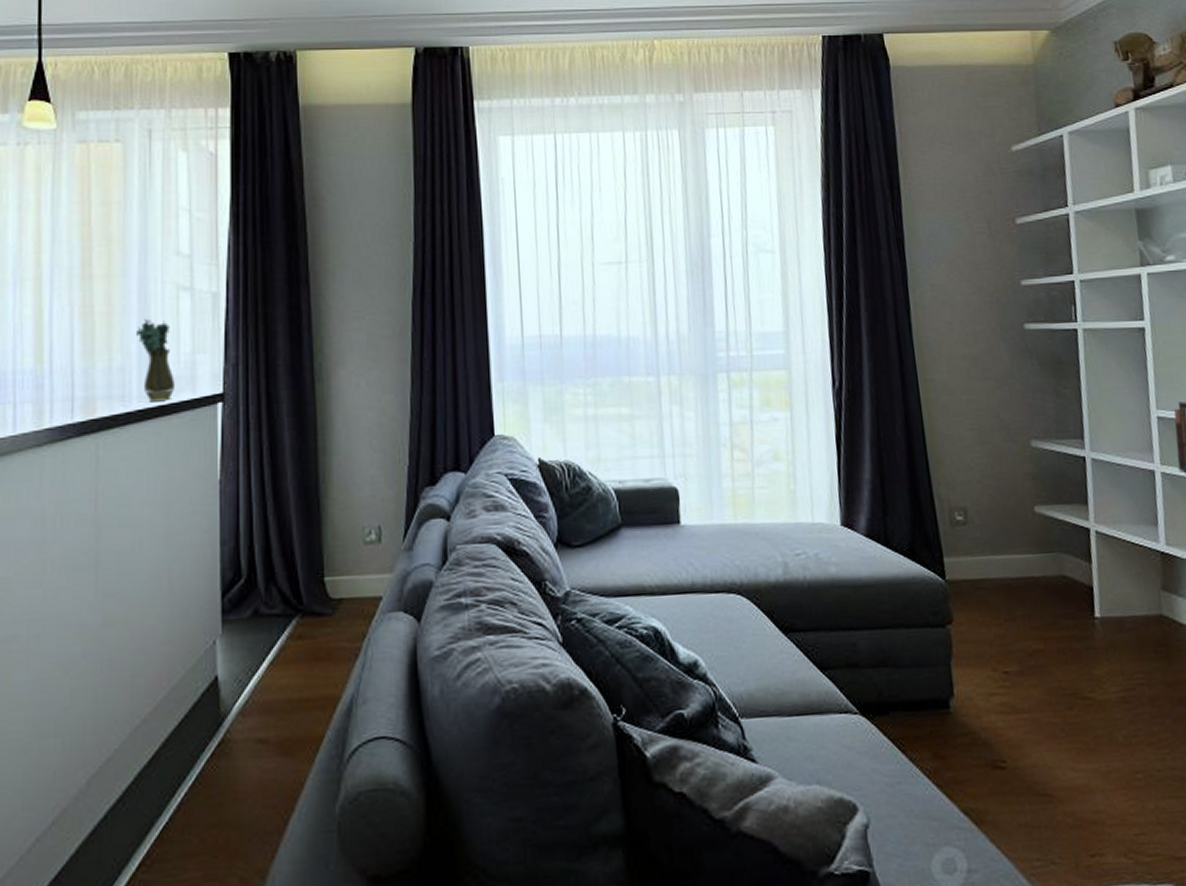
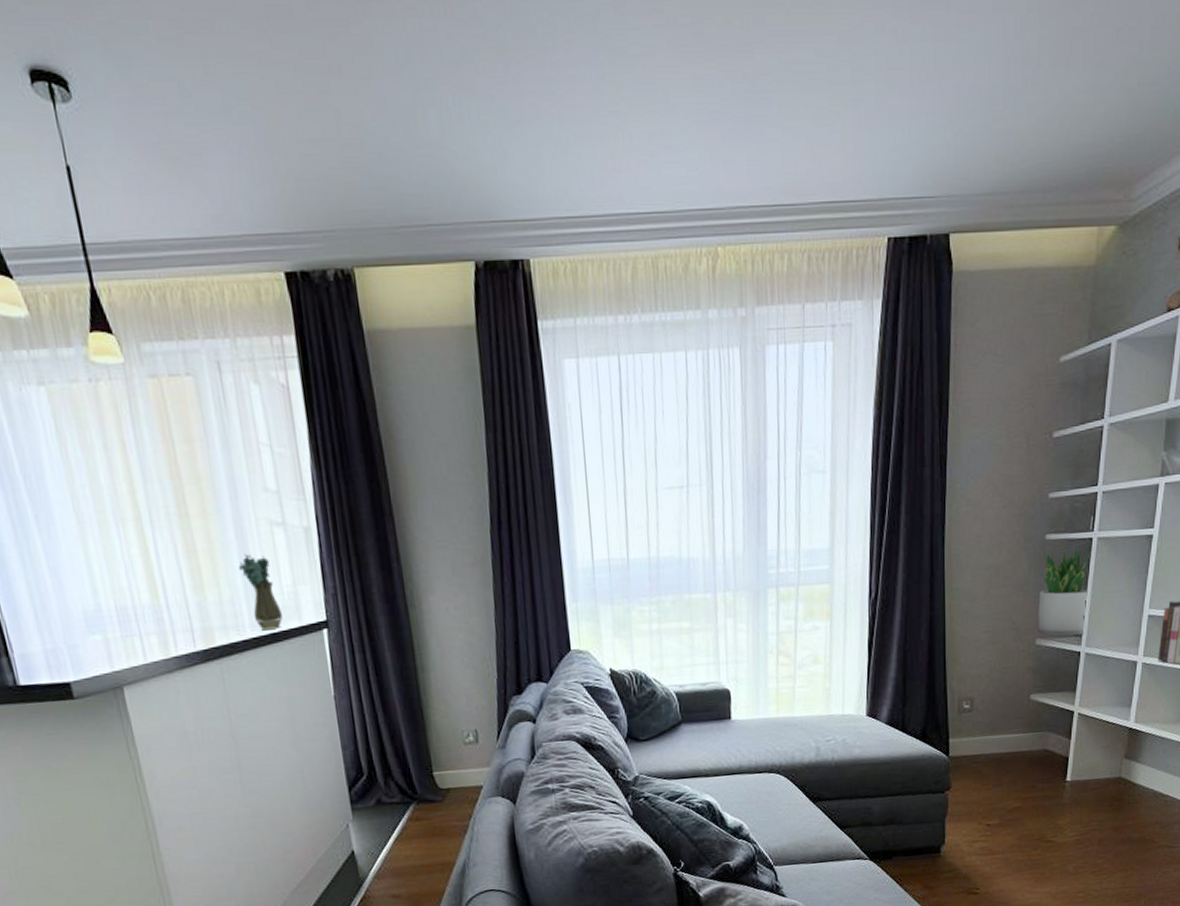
planter: none [1023,338,1087,438] -> present [1038,547,1094,637]

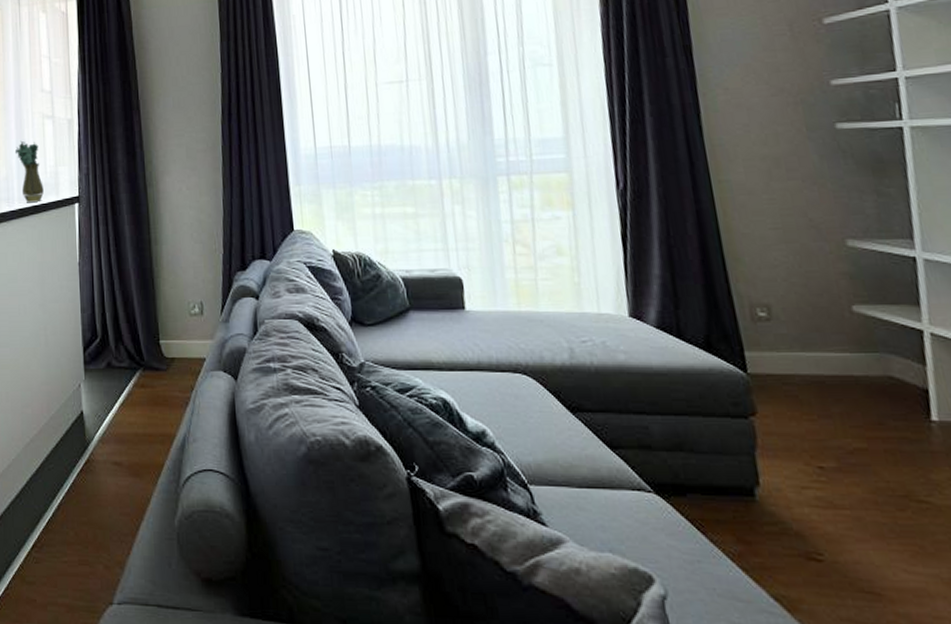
planter: present [1038,547,1094,637] -> none [836,137,918,238]

